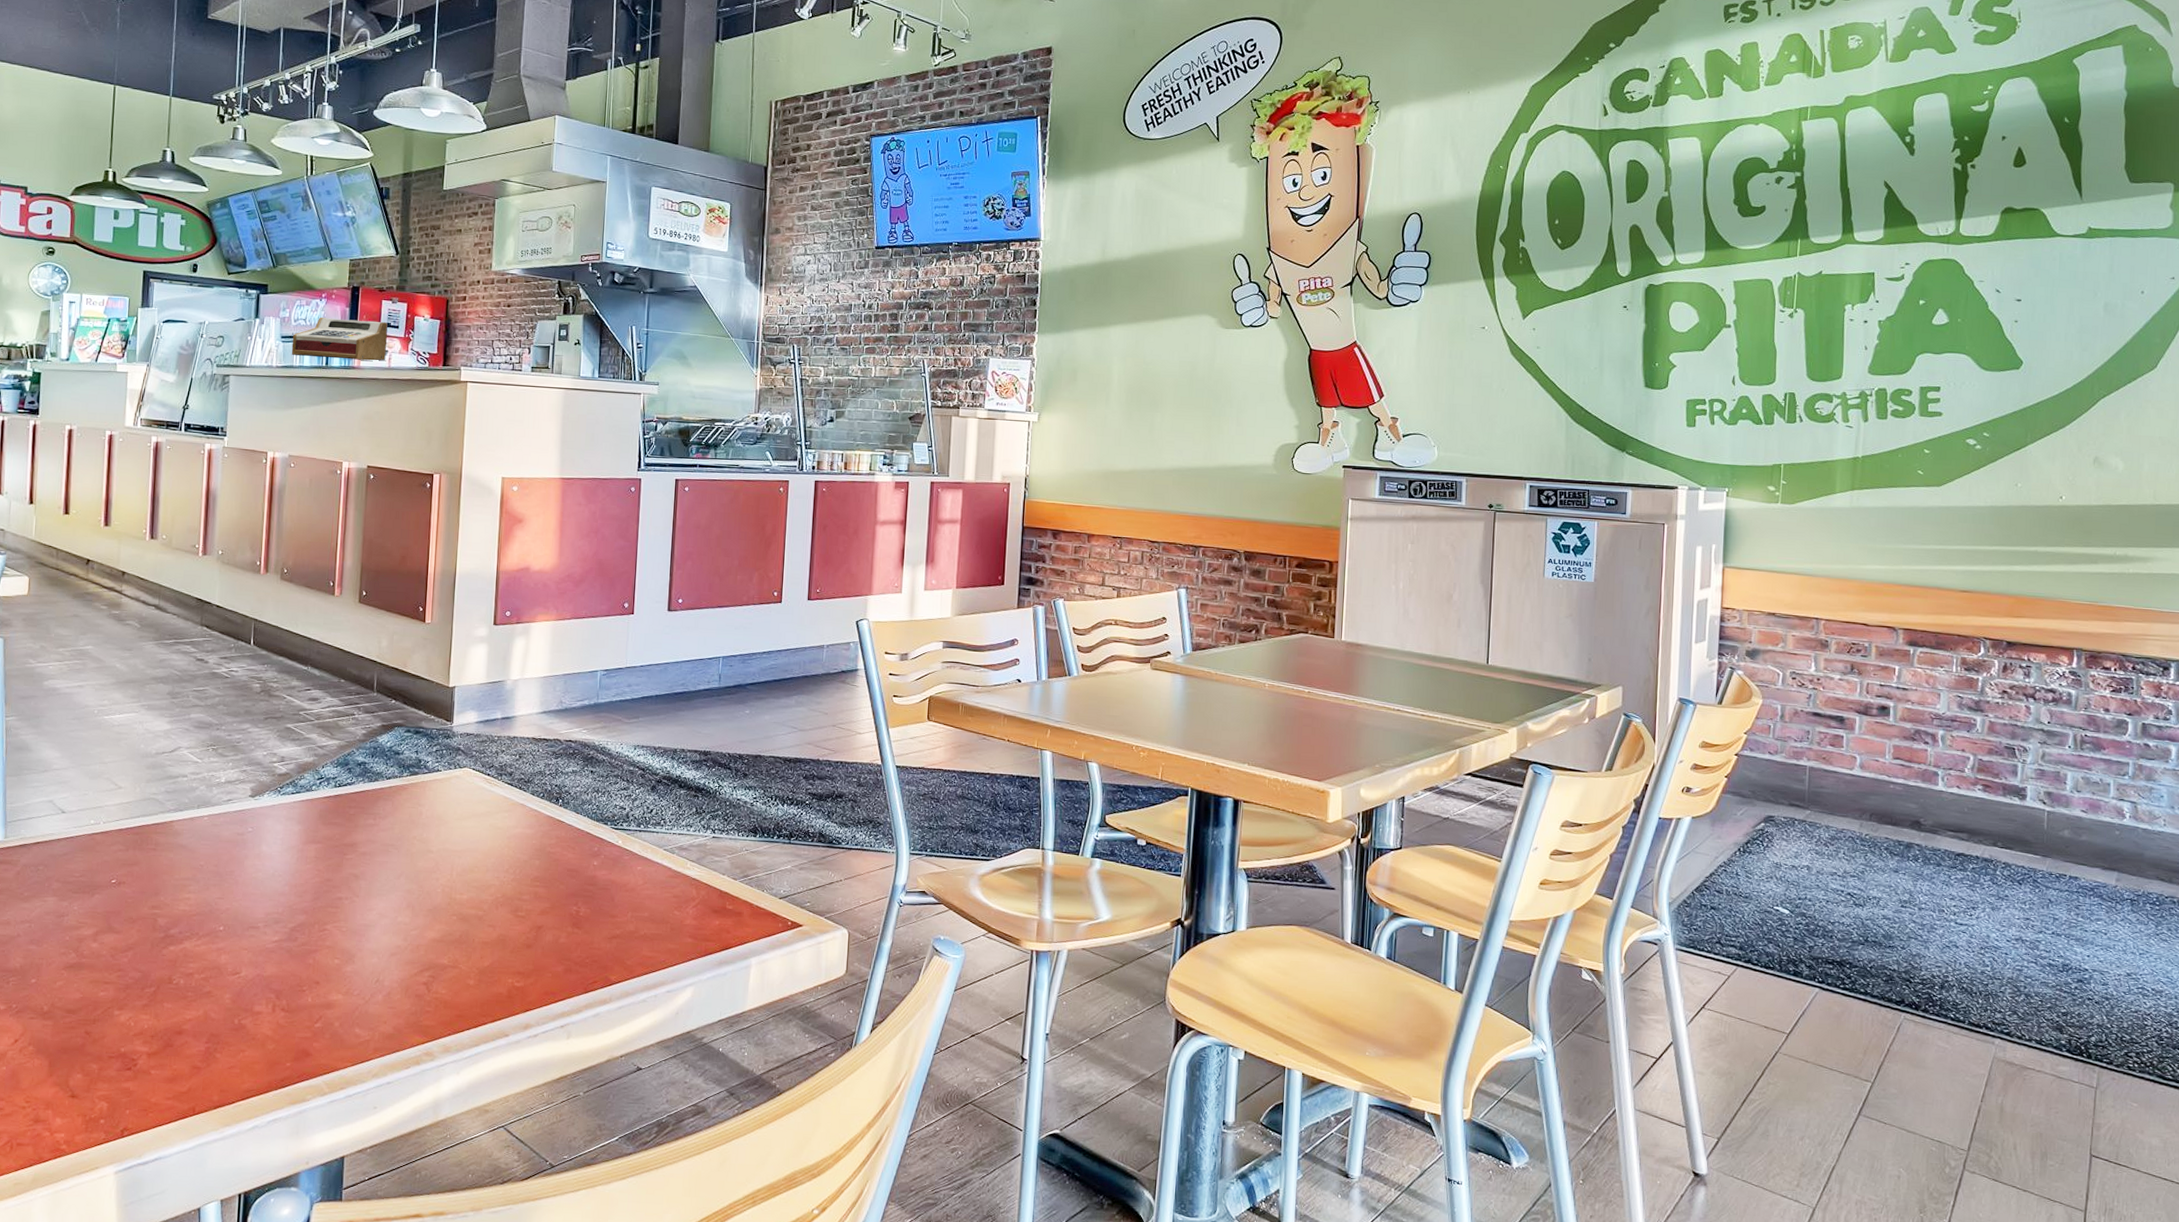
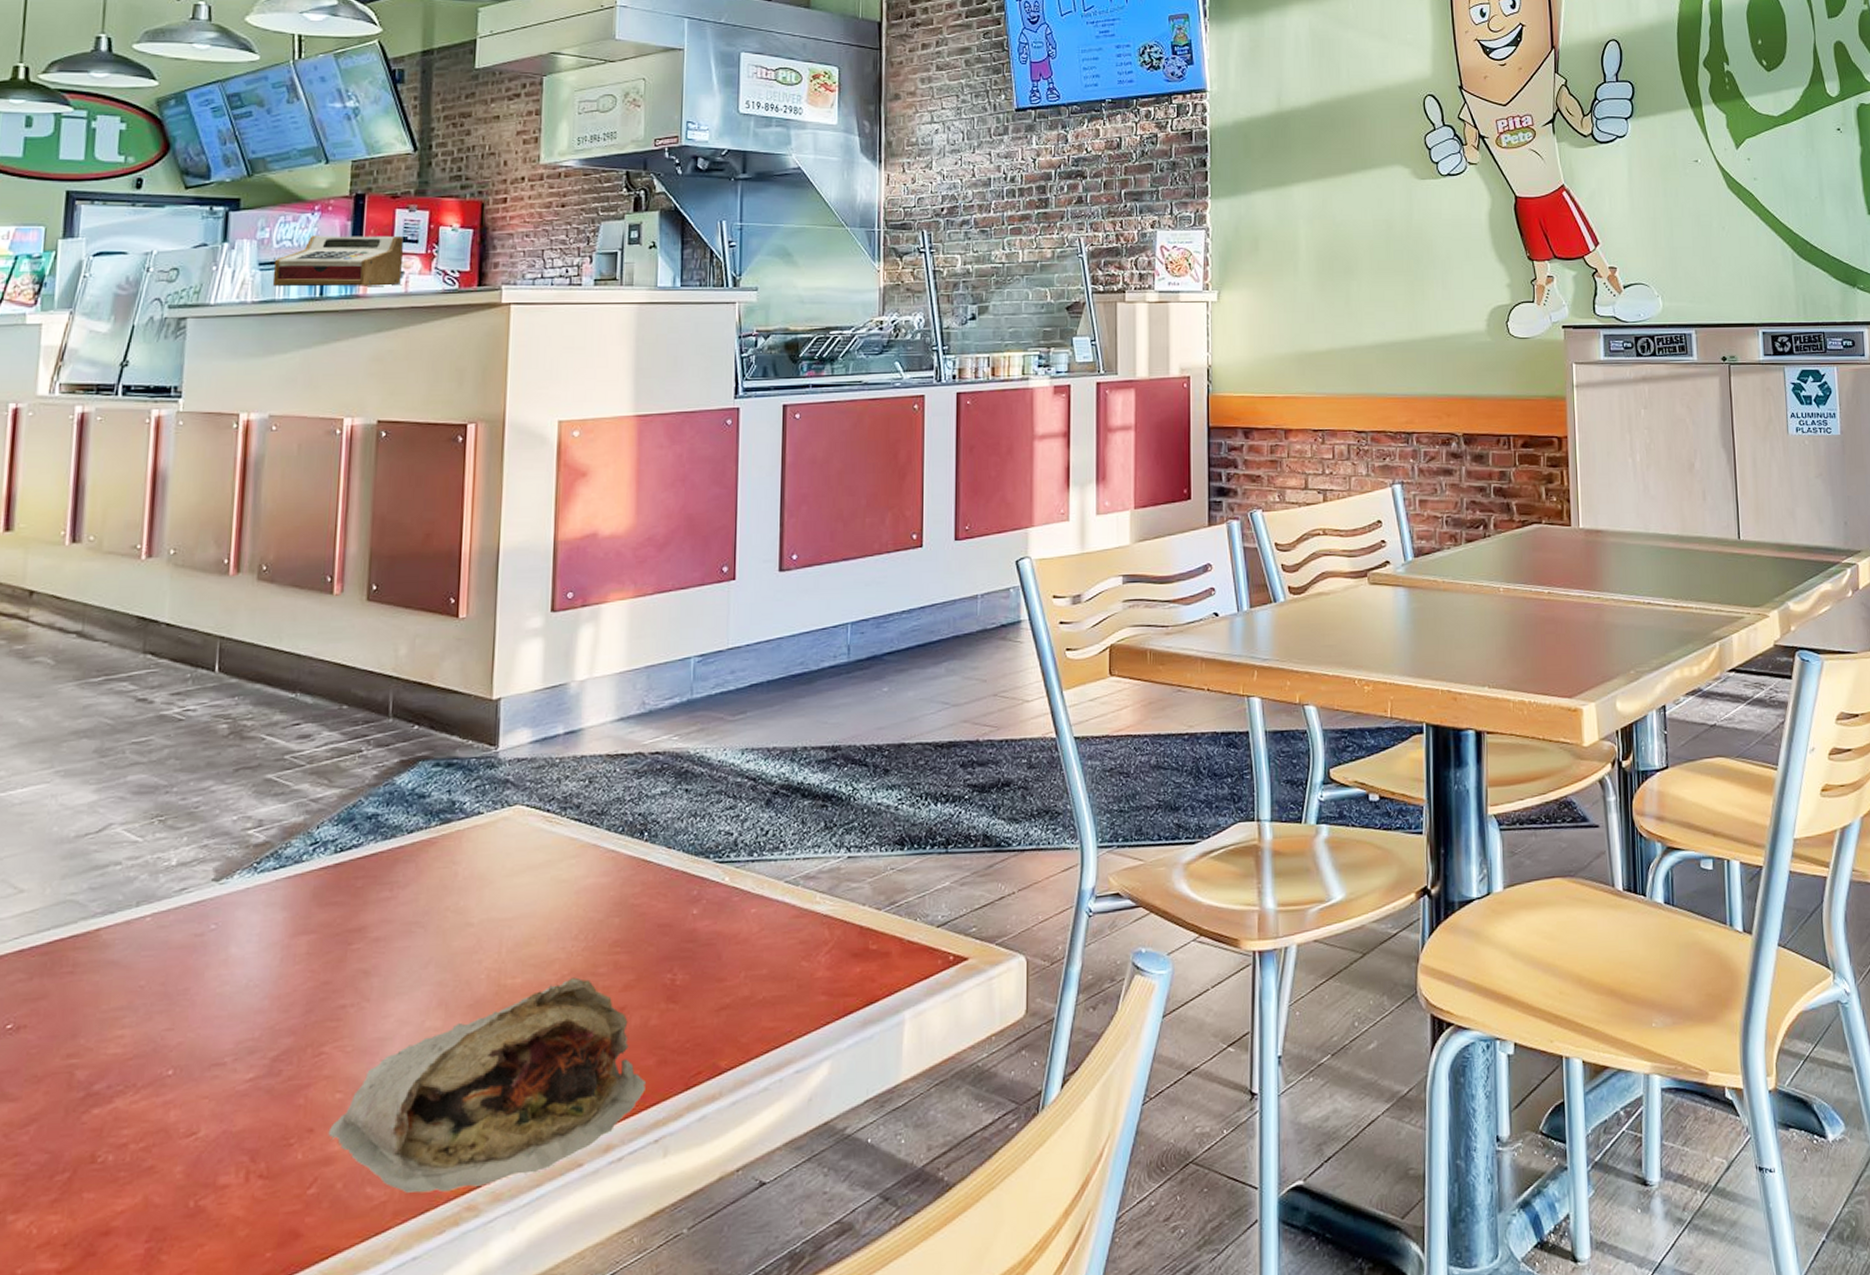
sandwich: none [329,900,557,1040] -> present [328,977,647,1193]

